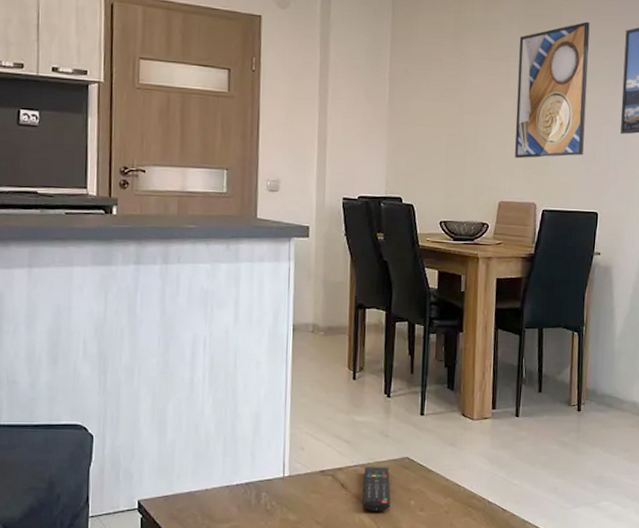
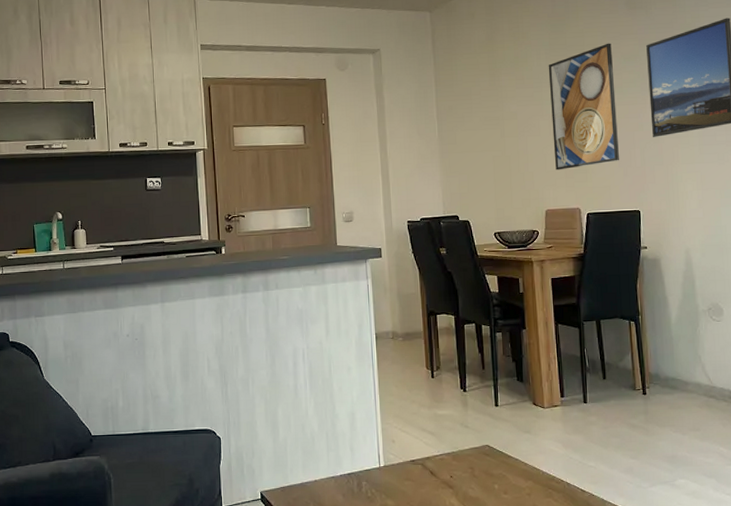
remote control: present [363,466,391,512] -> none [450,454,476,496]

